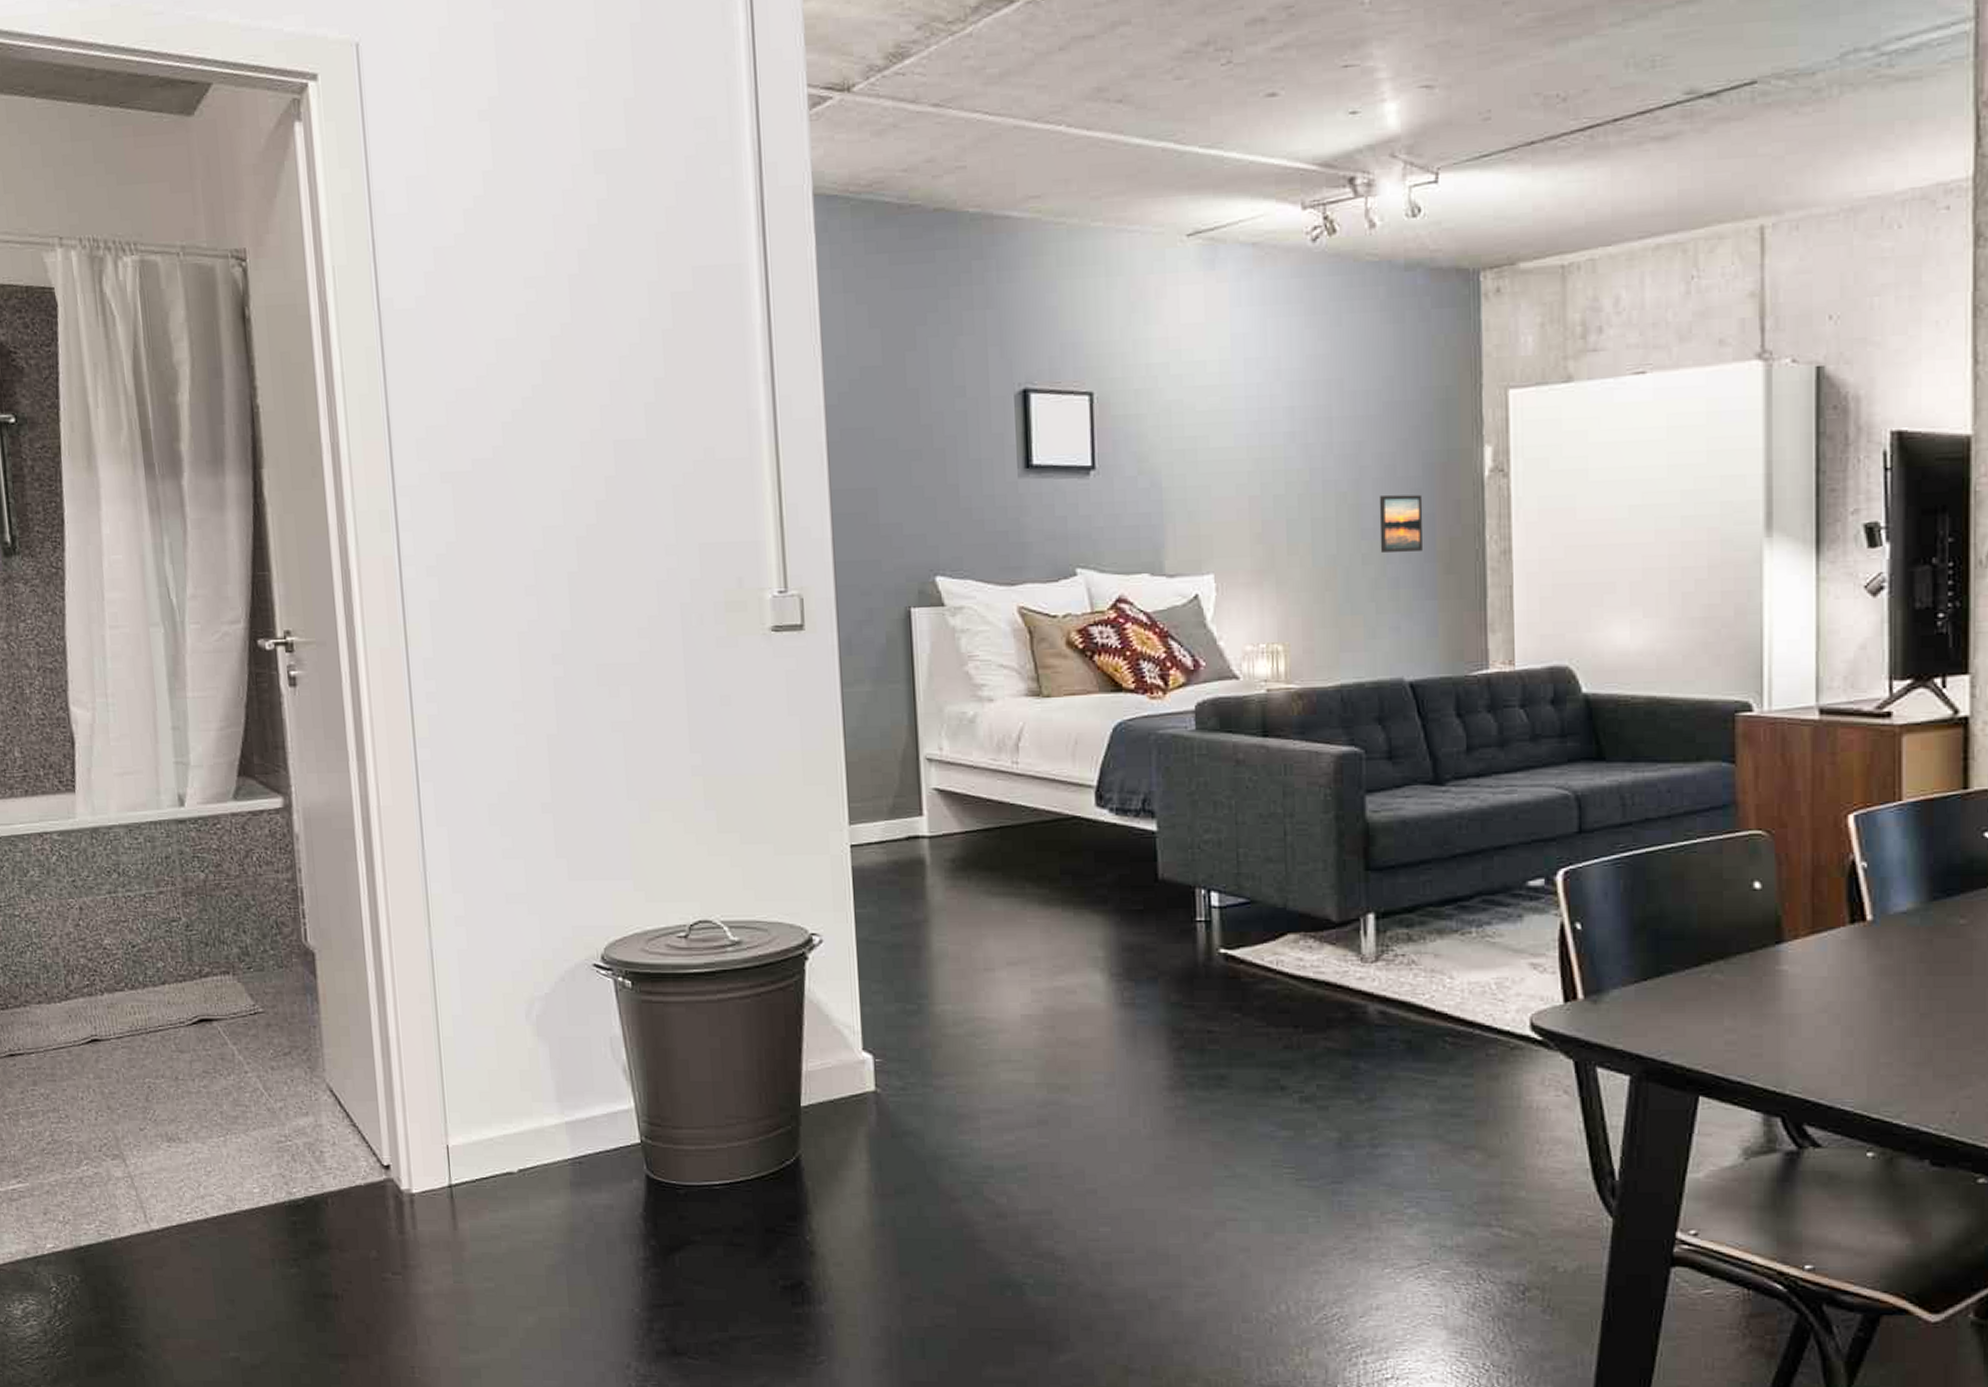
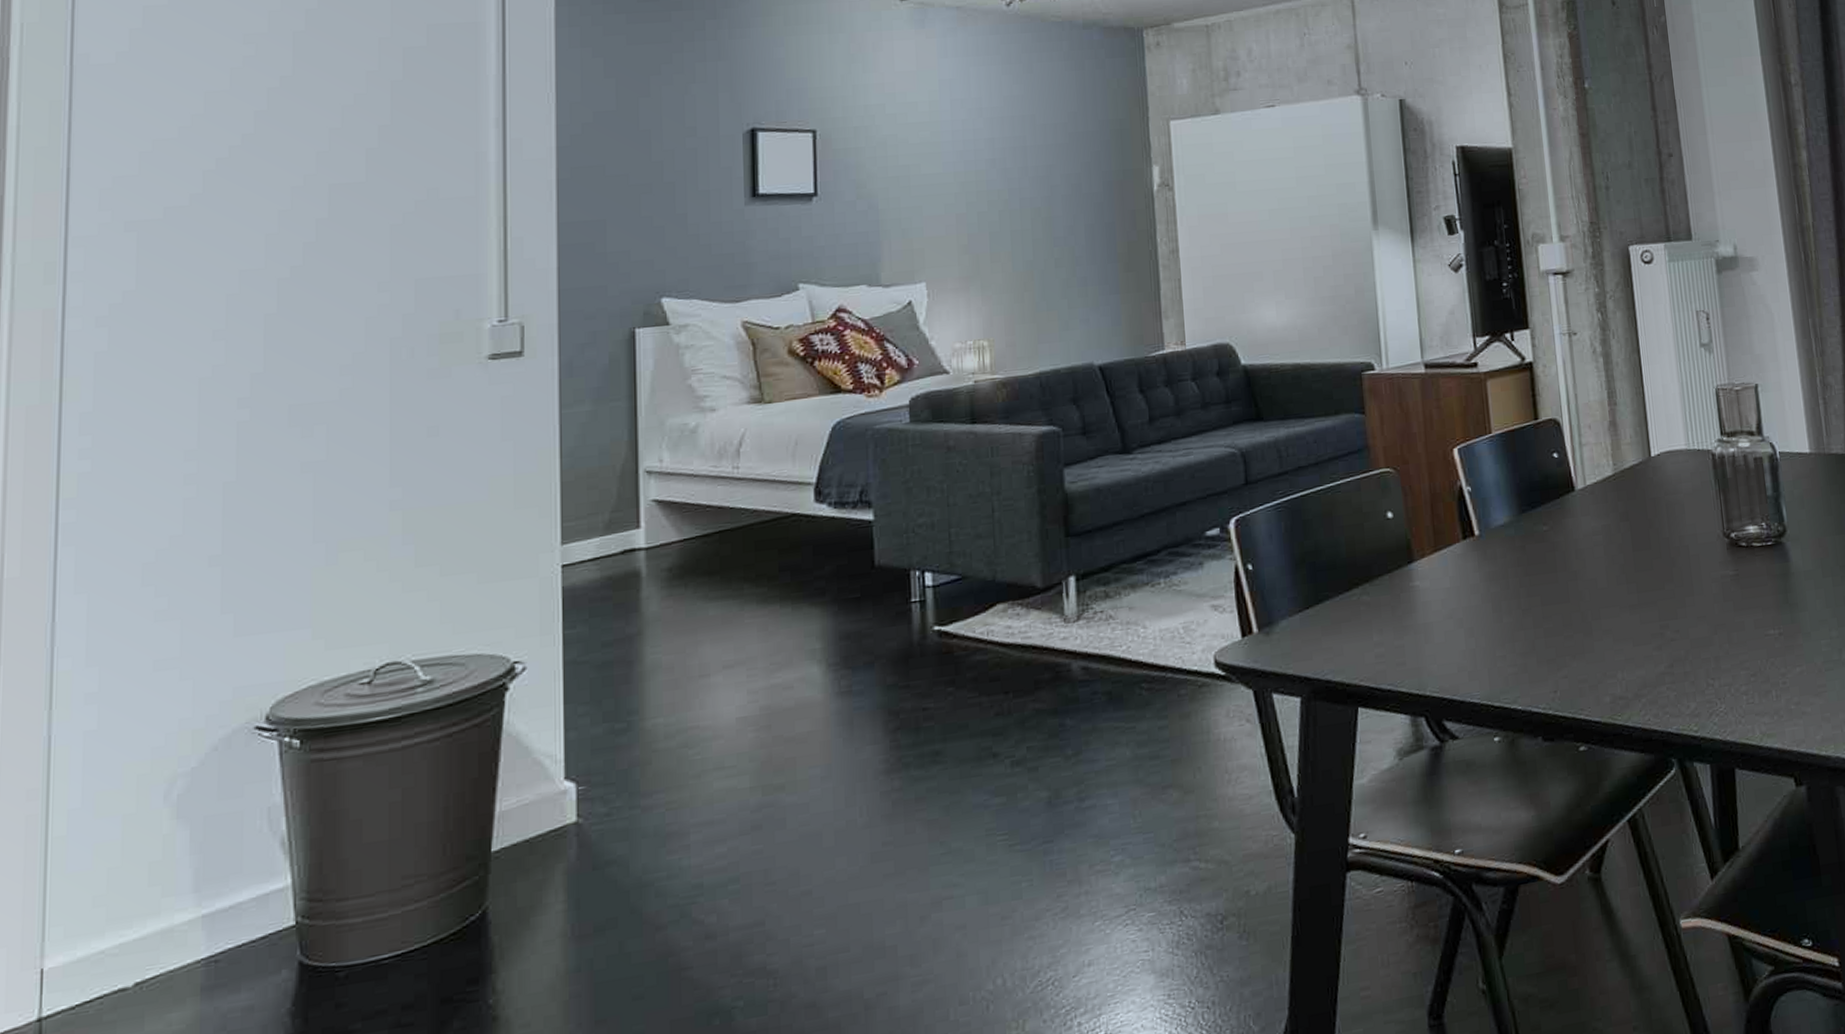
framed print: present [1379,494,1424,552] -> none [1067,207,1106,257]

